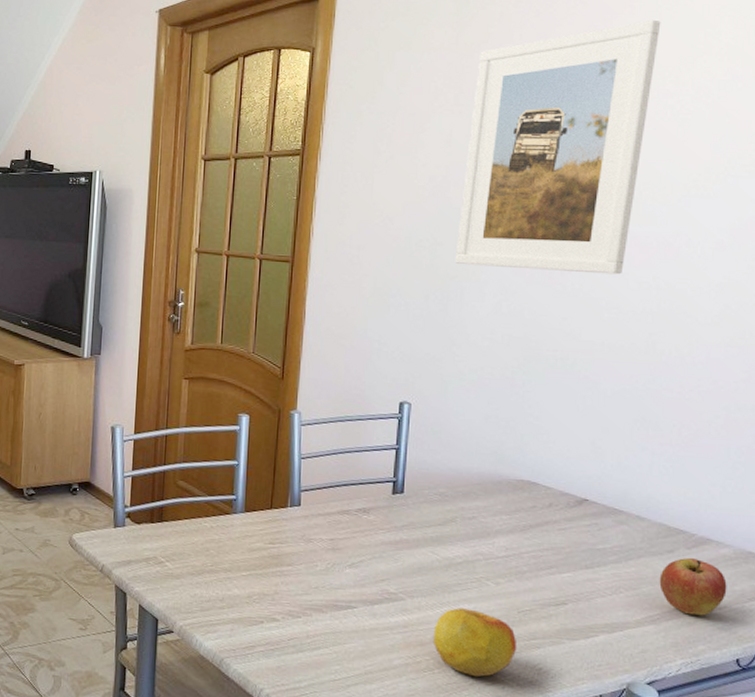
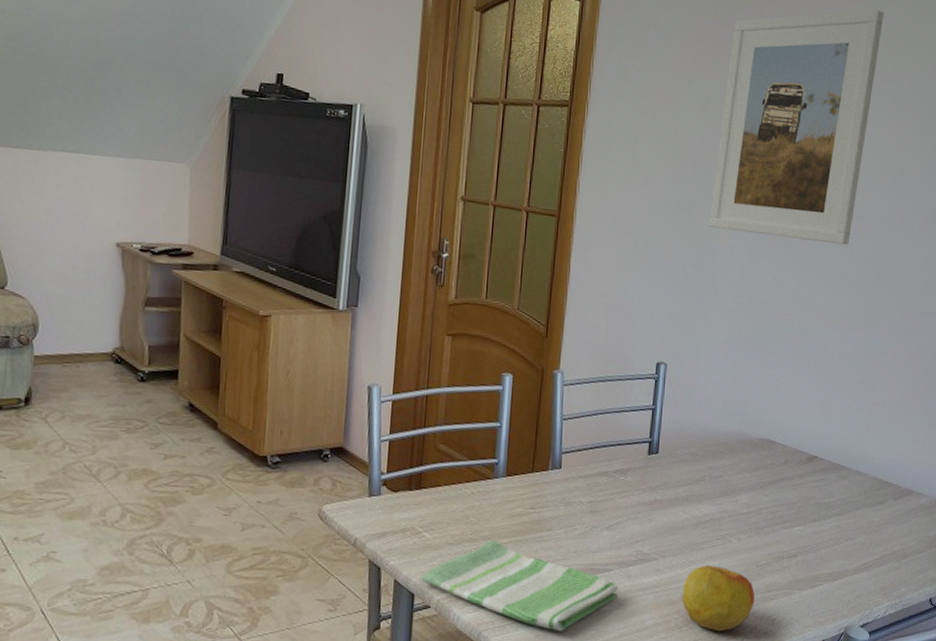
dish towel: none [164,571,363,664] -> present [421,539,618,631]
apple: present [659,557,727,616] -> none [872,507,924,561]

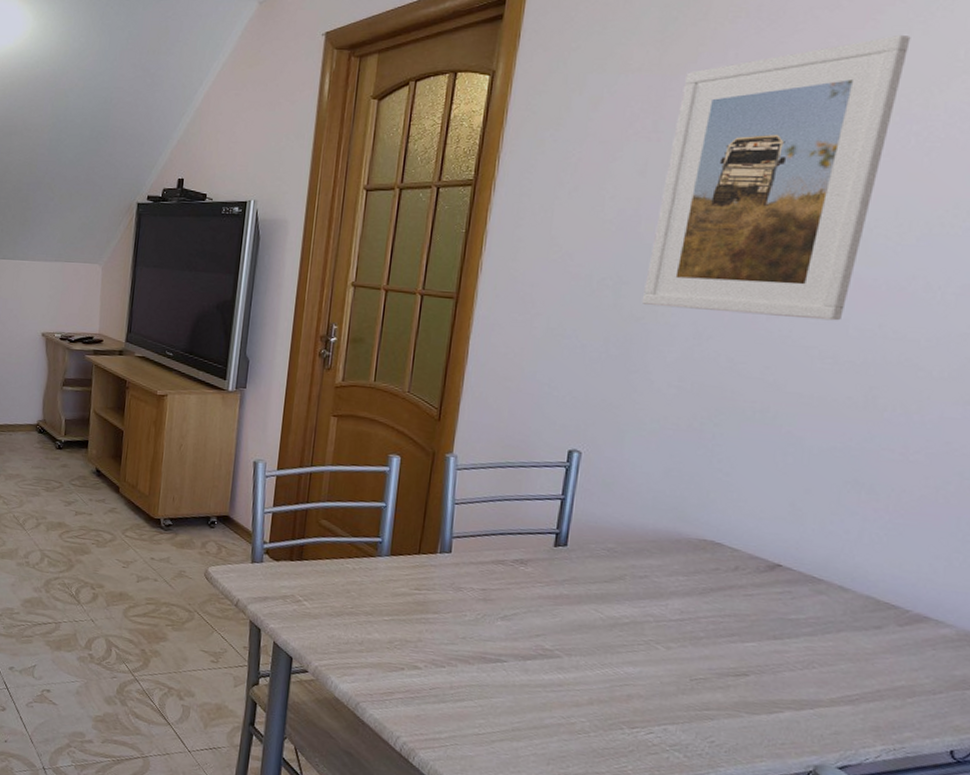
dish towel: present [421,539,618,631] -> none [300,615,513,715]
apple: present [681,565,755,632] -> none [590,670,687,745]

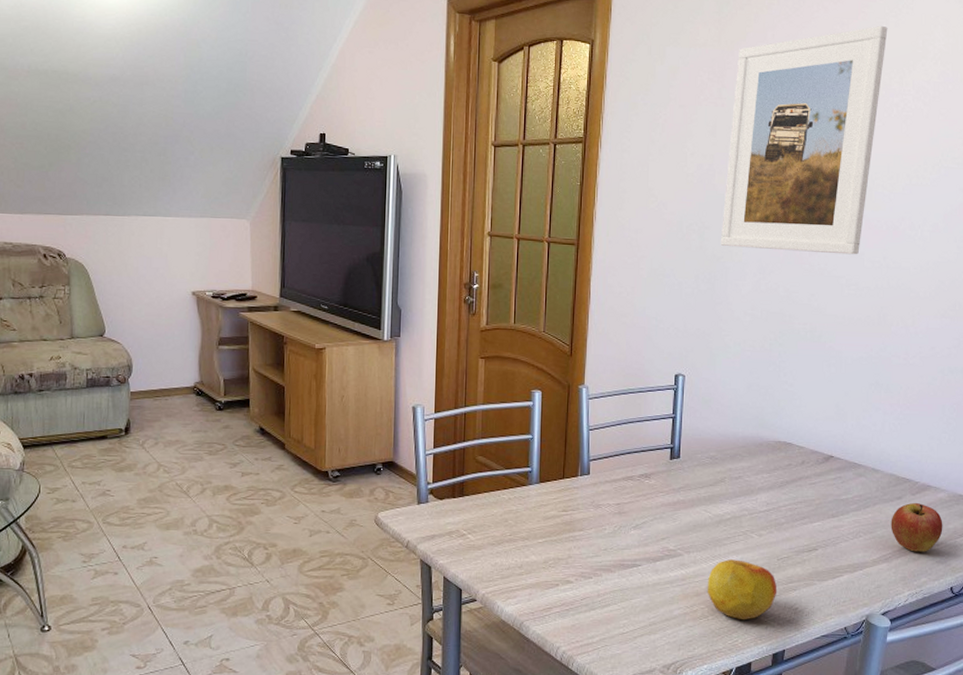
apple: none [590,670,687,745] -> present [707,559,777,621]
apple: none [861,635,945,701] -> present [891,502,943,552]

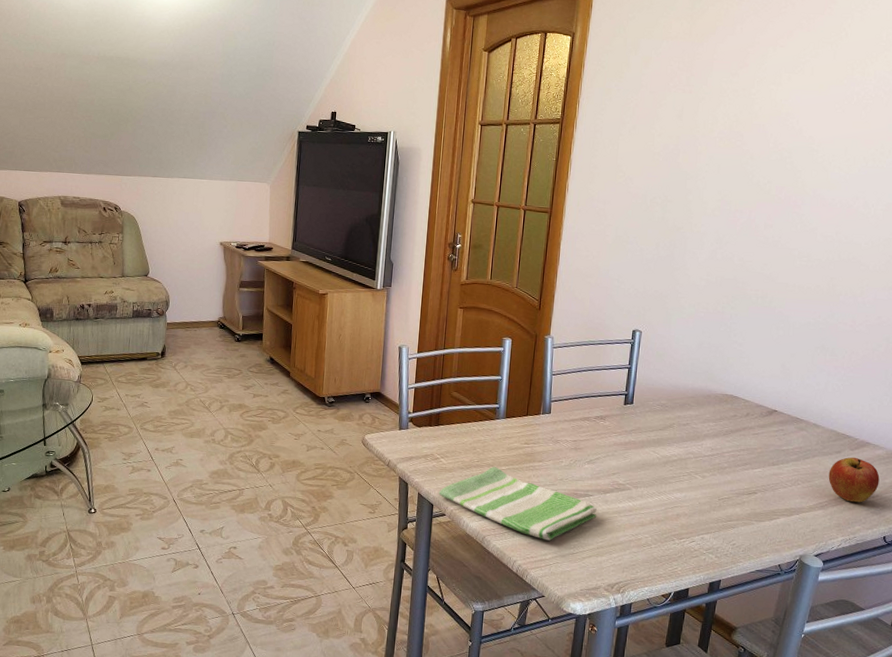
dish towel: none [467,539,647,621] -> present [438,466,597,541]
apple: present [707,559,777,621] -> none [651,496,717,551]
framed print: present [720,25,888,255] -> none [681,20,853,230]

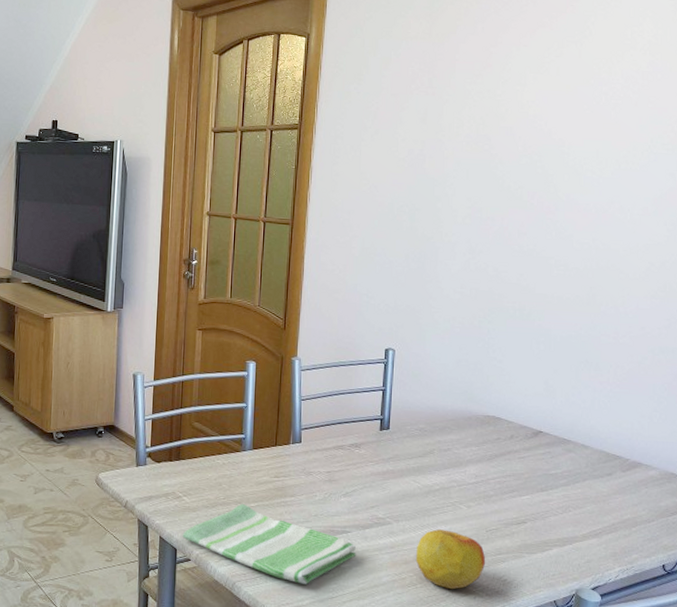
apple: none [651,496,717,551] -> present [415,529,486,590]
apple: present [828,457,880,503] -> none [601,479,654,529]

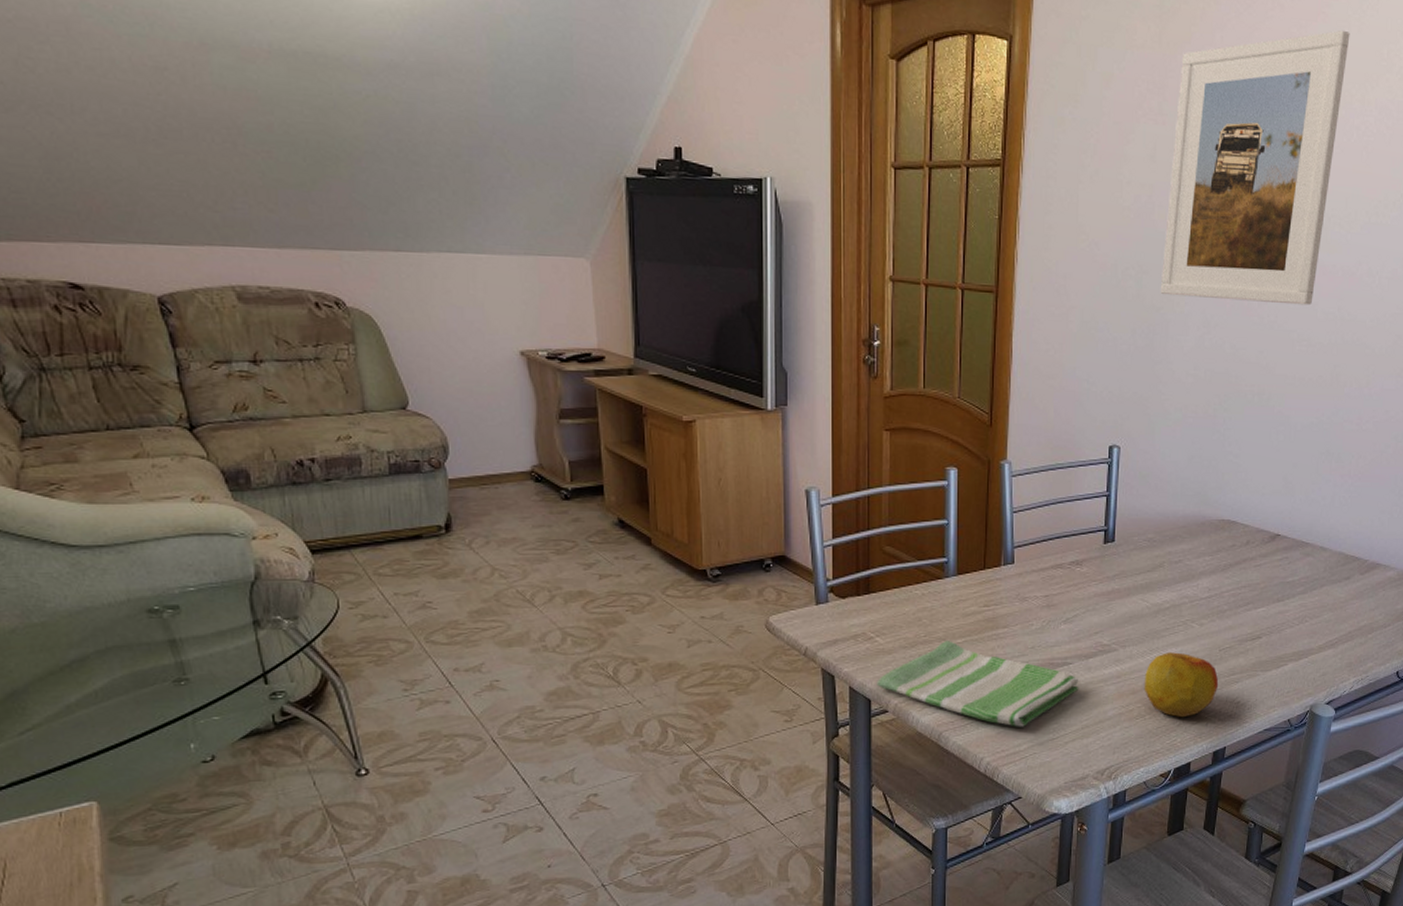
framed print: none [430,18,596,237] -> present [1160,30,1350,306]

